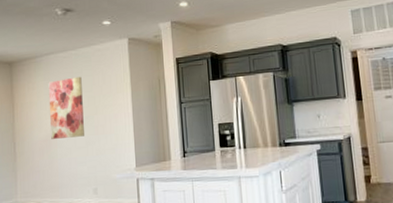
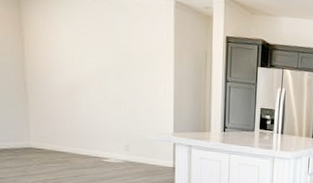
wall art: present [48,76,84,139] -> none [71,24,116,92]

